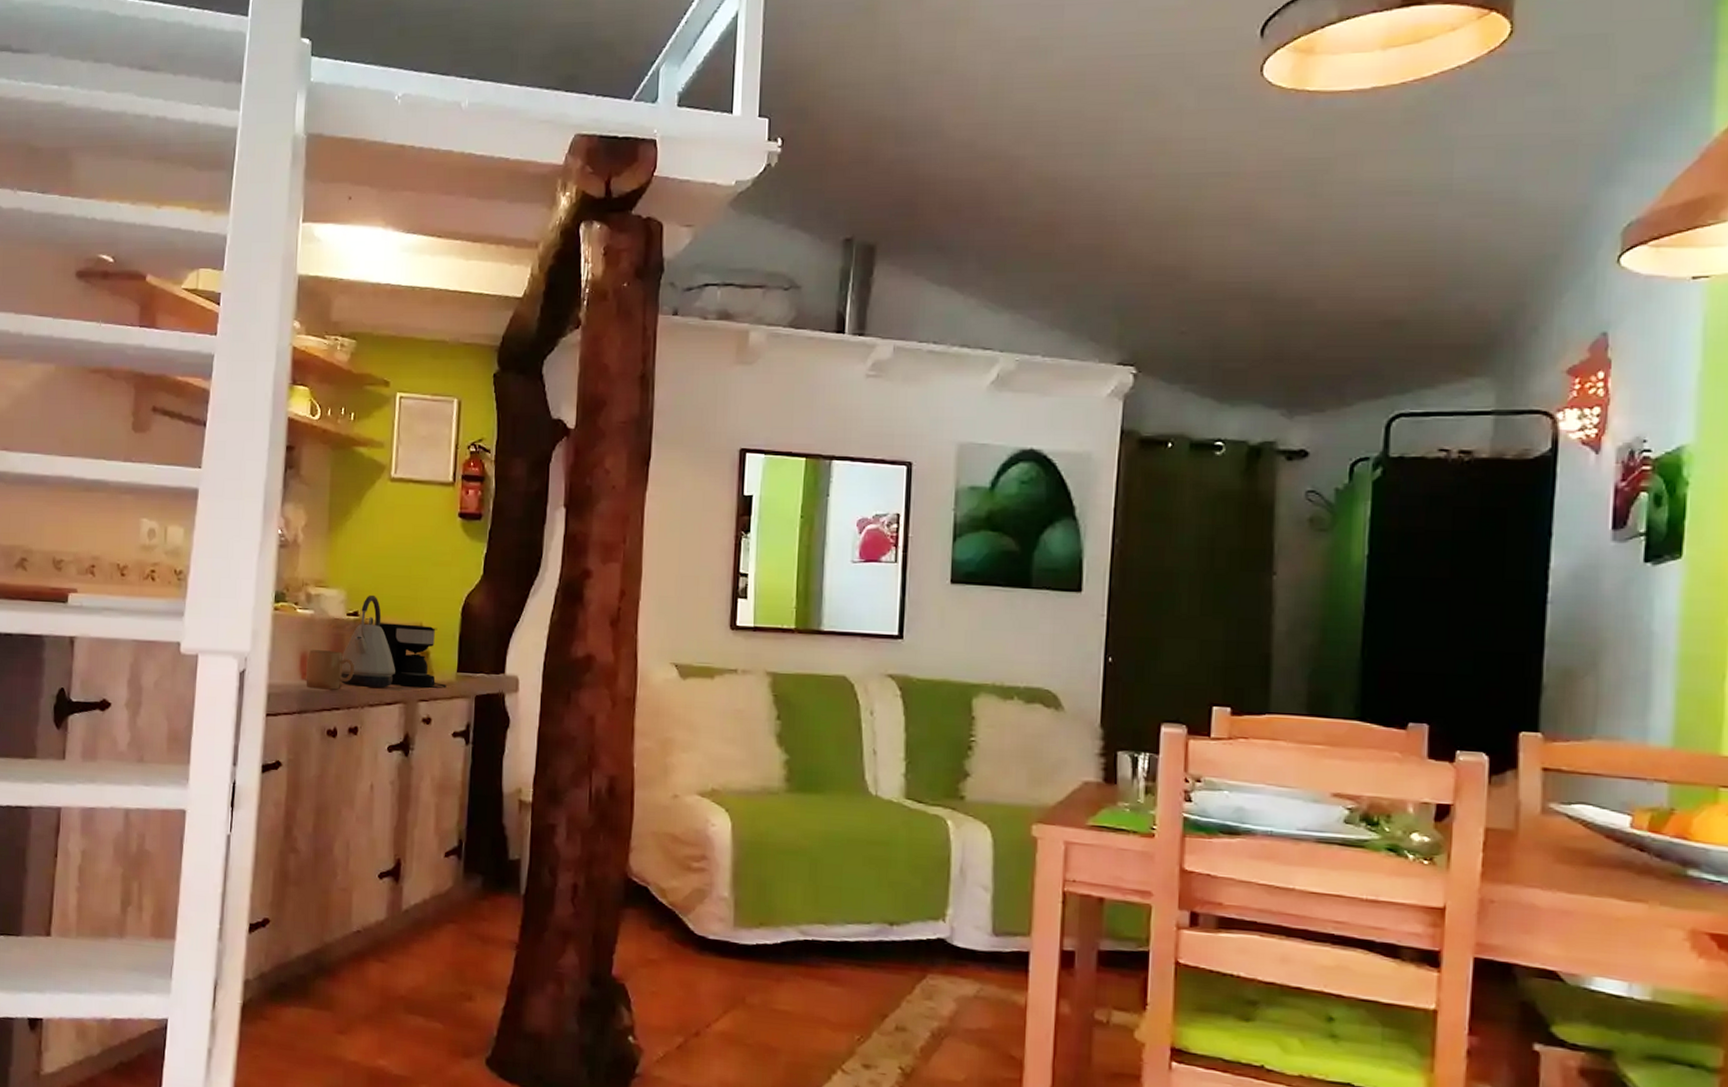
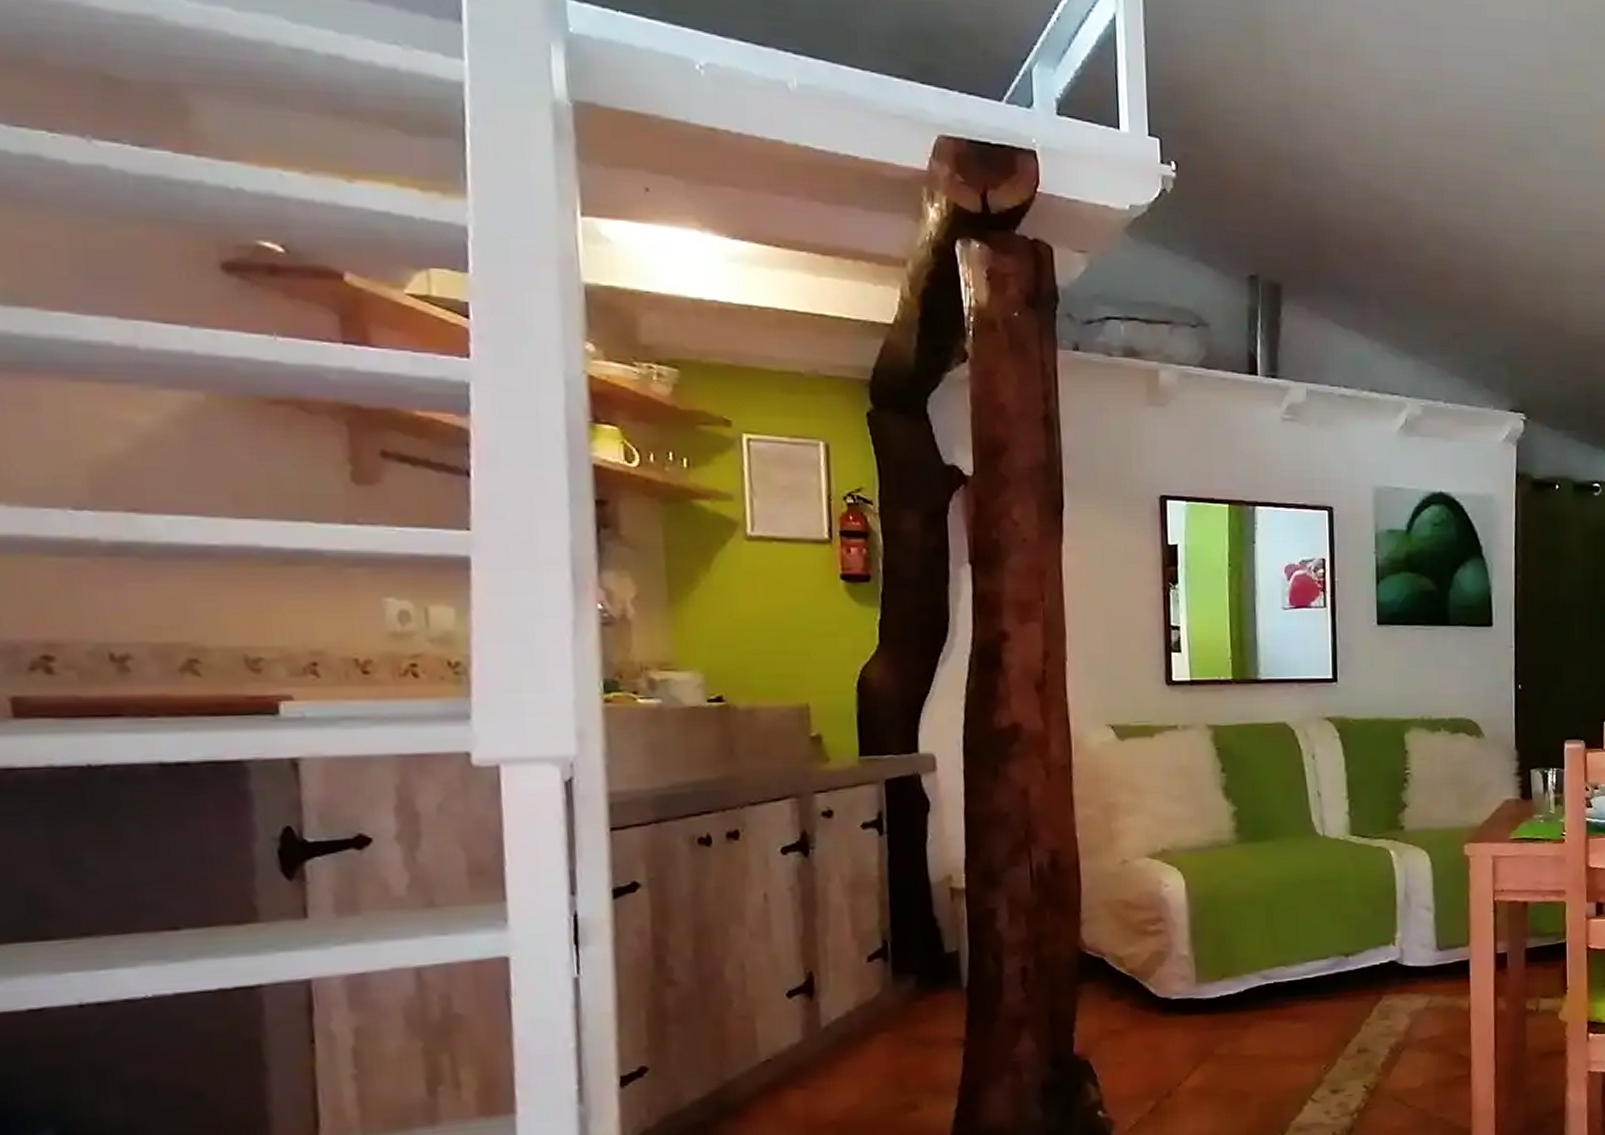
mug: present [306,650,354,690] -> none [659,745,726,792]
kettle: present [340,594,395,689] -> none [706,675,780,785]
coffee maker: present [380,623,447,689] -> none [753,706,848,779]

